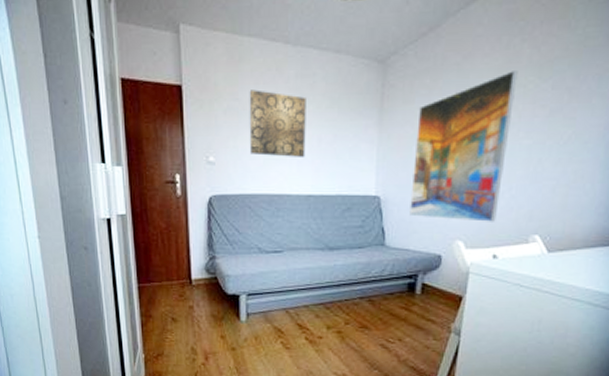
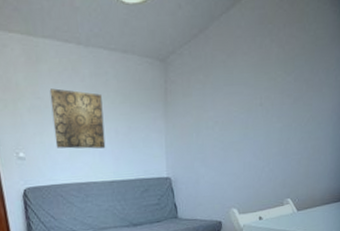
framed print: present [409,71,518,222] -> none [194,66,269,192]

